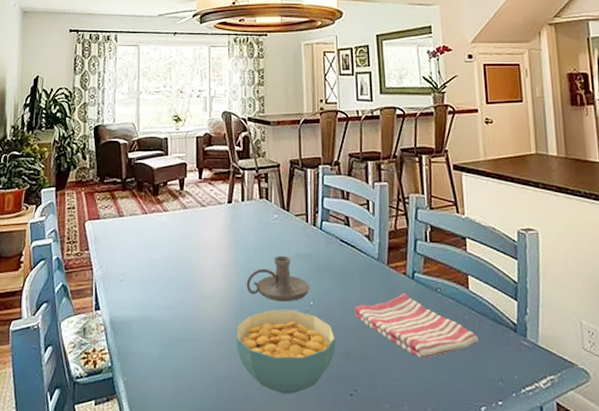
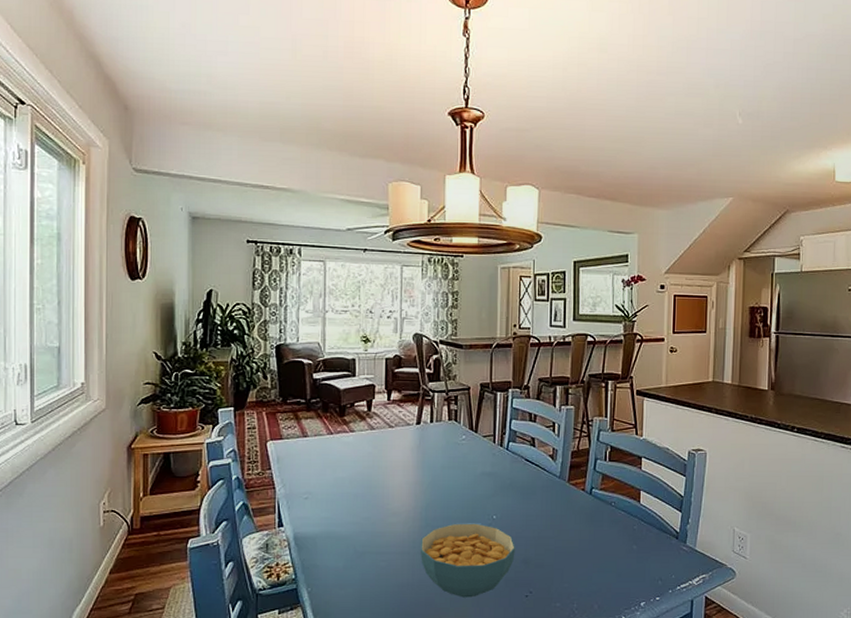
candle holder: present [246,255,310,302] -> none [432,474,494,517]
dish towel: present [354,292,478,359] -> none [534,506,644,563]

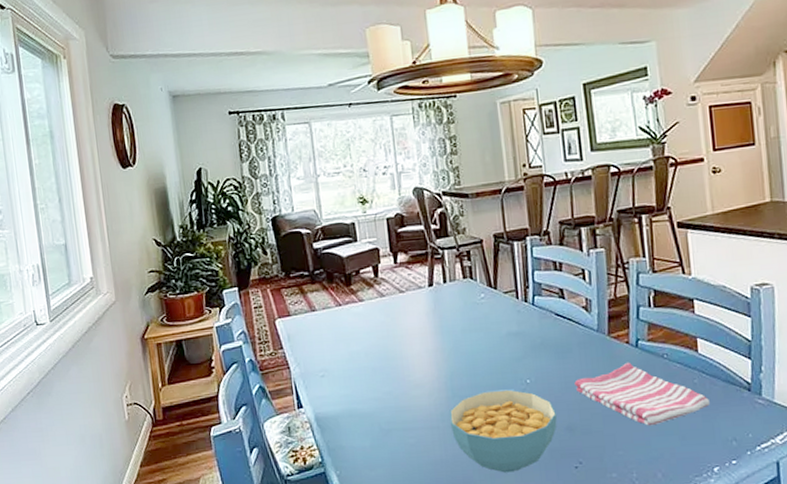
dish towel: none [534,506,644,563] -> present [574,362,709,426]

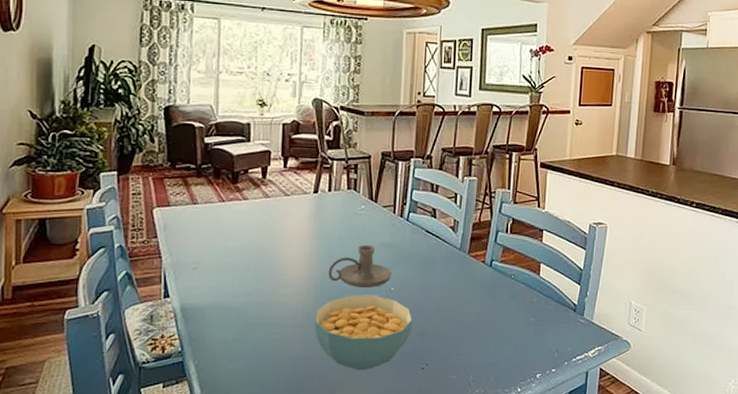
candle holder: none [456,335,526,383] -> present [328,244,392,288]
dish towel: present [574,362,709,426] -> none [433,279,542,336]

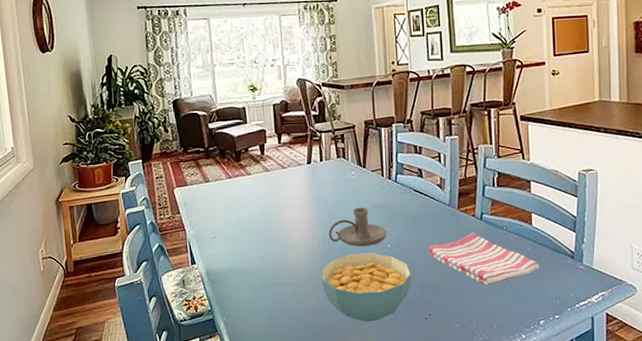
dish towel: none [433,279,542,336] -> present [428,232,539,286]

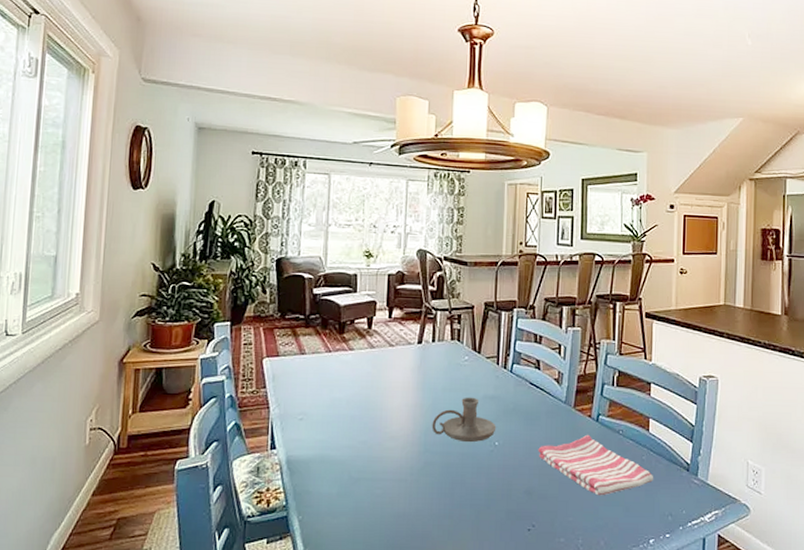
cereal bowl: present [321,252,412,322] -> none [417,449,518,530]

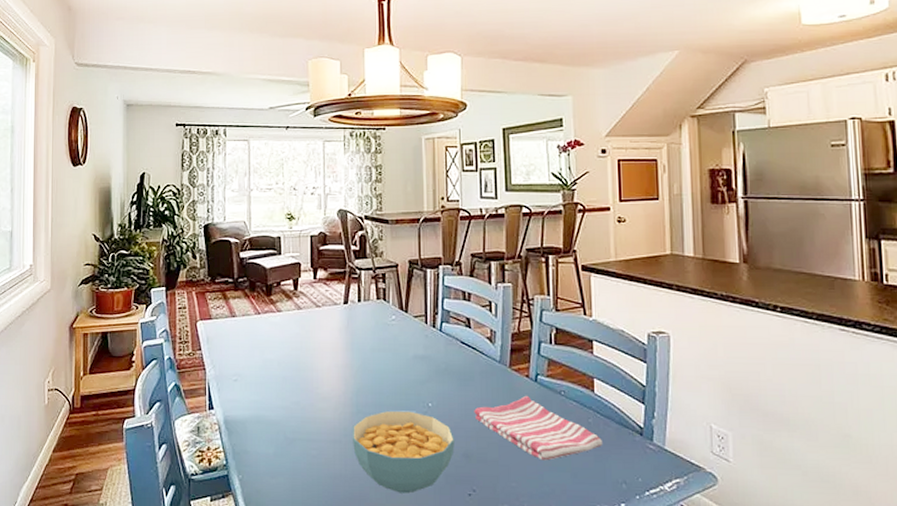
cereal bowl: none [417,449,518,530] -> present [352,410,455,494]
candle holder: present [432,397,497,443] -> none [363,357,429,404]

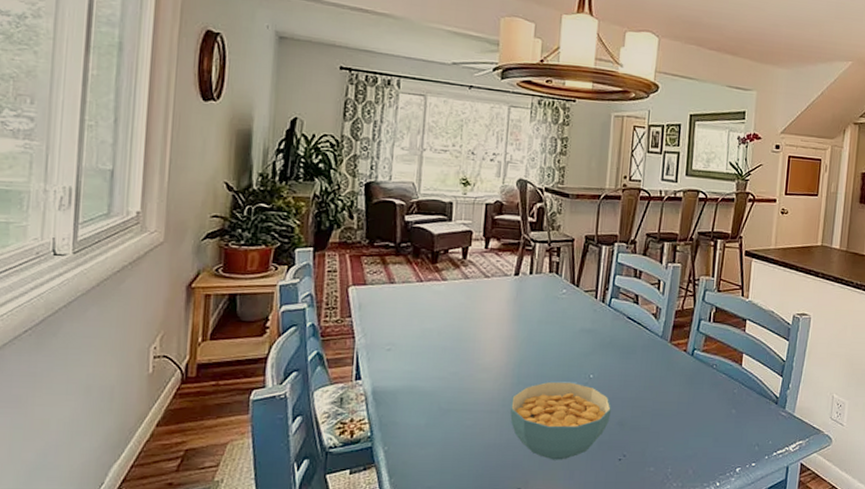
dish towel: present [474,395,602,461] -> none [632,368,743,427]

